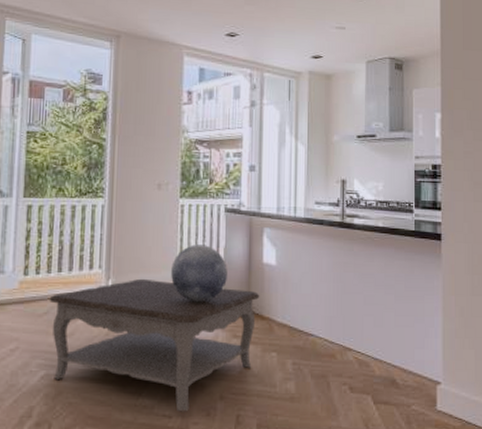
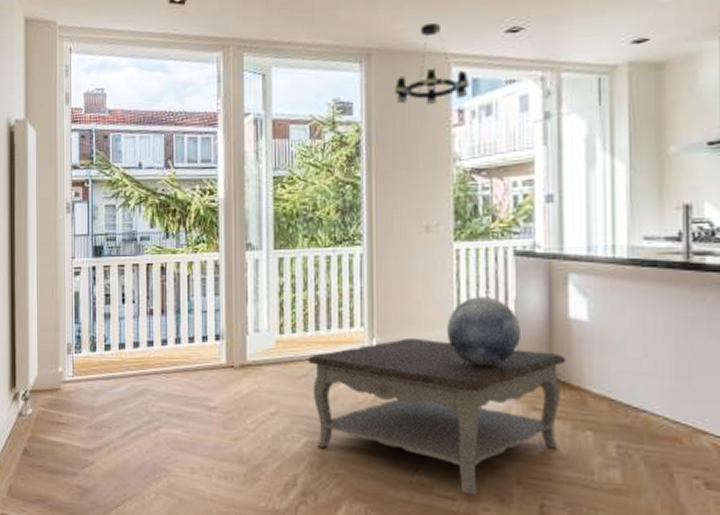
chandelier: none [137,19,198,85] -> present [394,23,470,105]

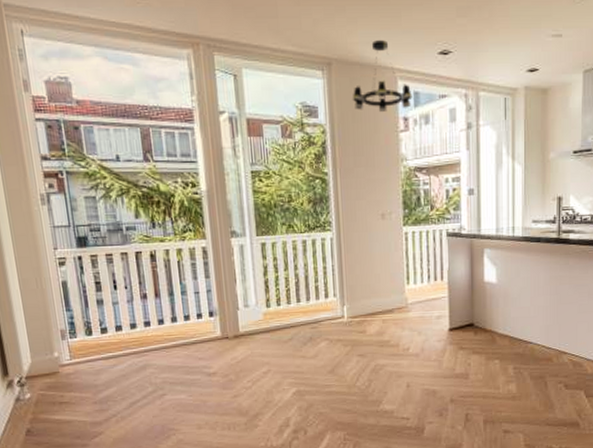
coffee table: present [307,337,567,496] -> none [292,303,483,415]
decorative orb: present [447,297,520,367] -> none [400,268,452,322]

